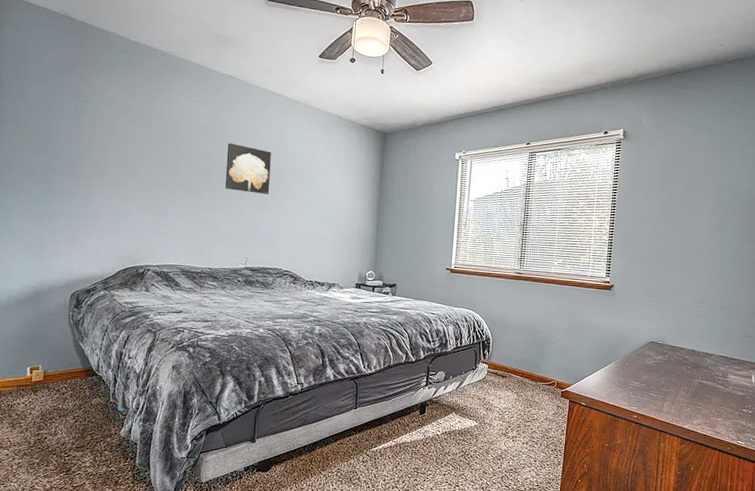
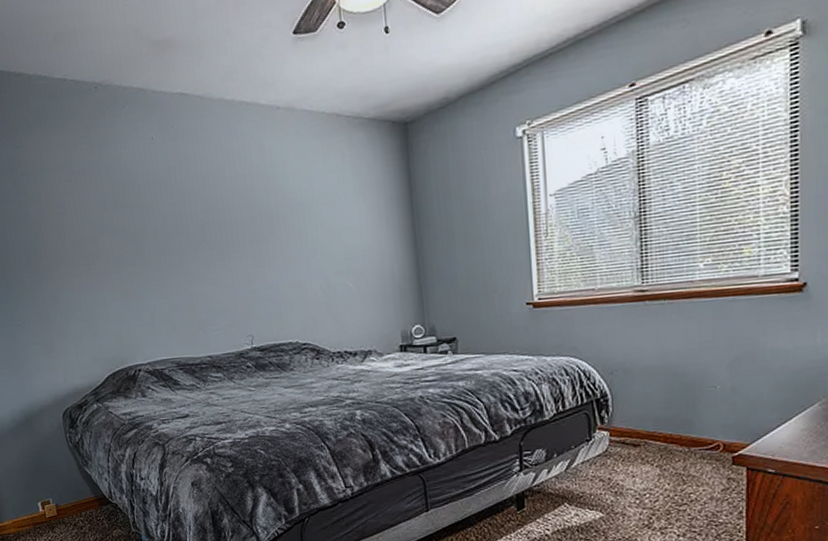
wall art: present [225,142,271,195] -> none [198,186,264,250]

